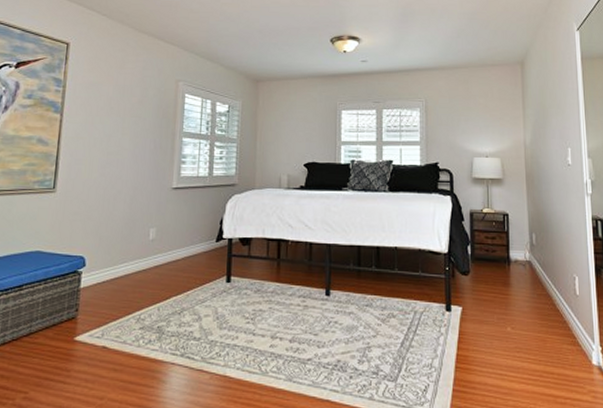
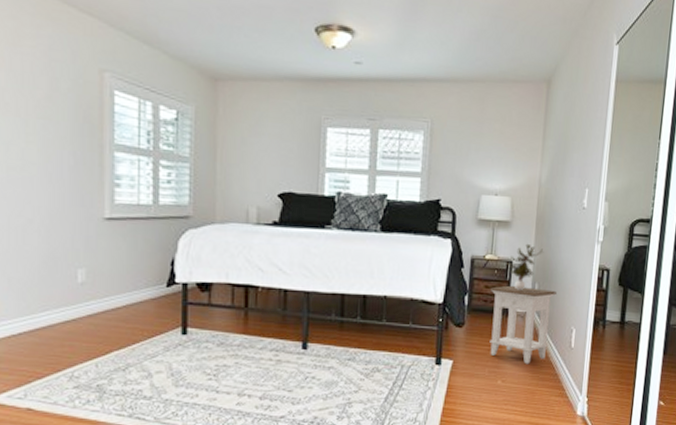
nightstand: none [490,236,554,312] -> present [489,285,557,364]
potted plant: none [504,197,537,241] -> present [507,243,544,291]

